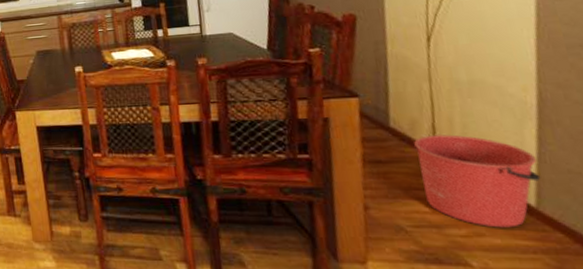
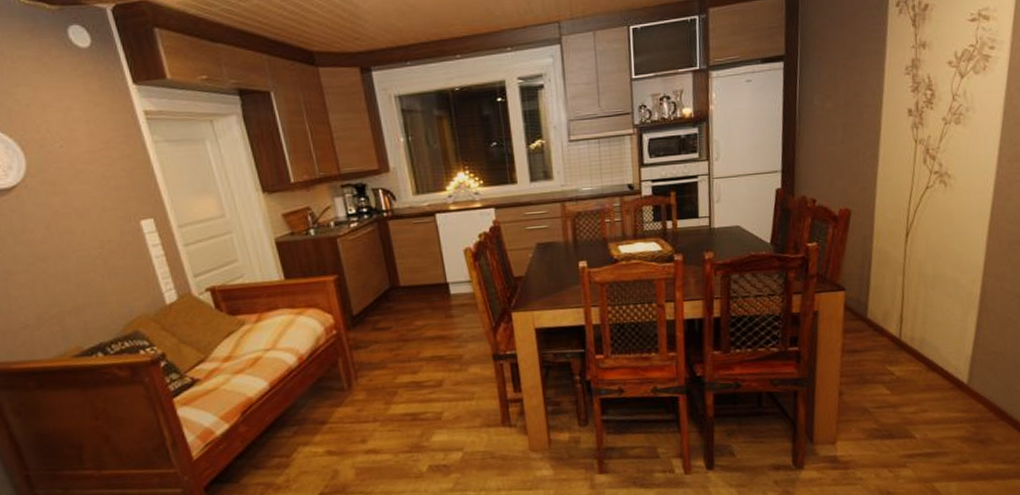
bucket: present [414,134,541,228] -> none [885,323,974,404]

